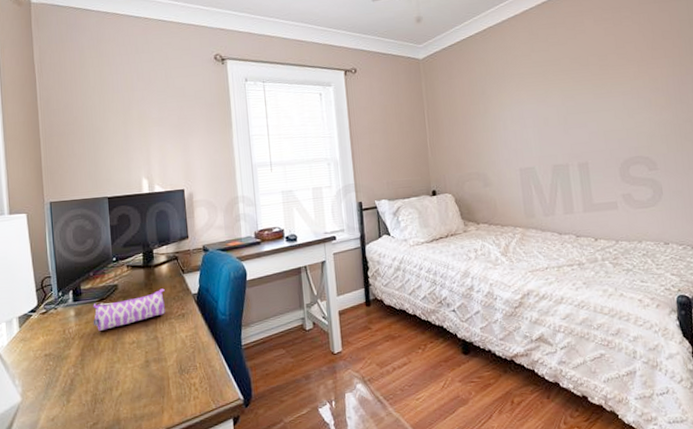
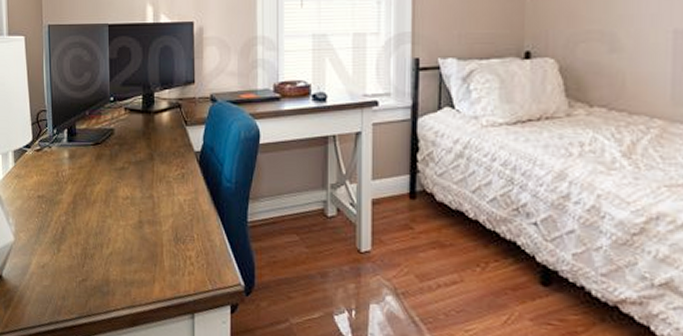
pencil case: present [93,288,165,331] -> none [86,140,164,179]

